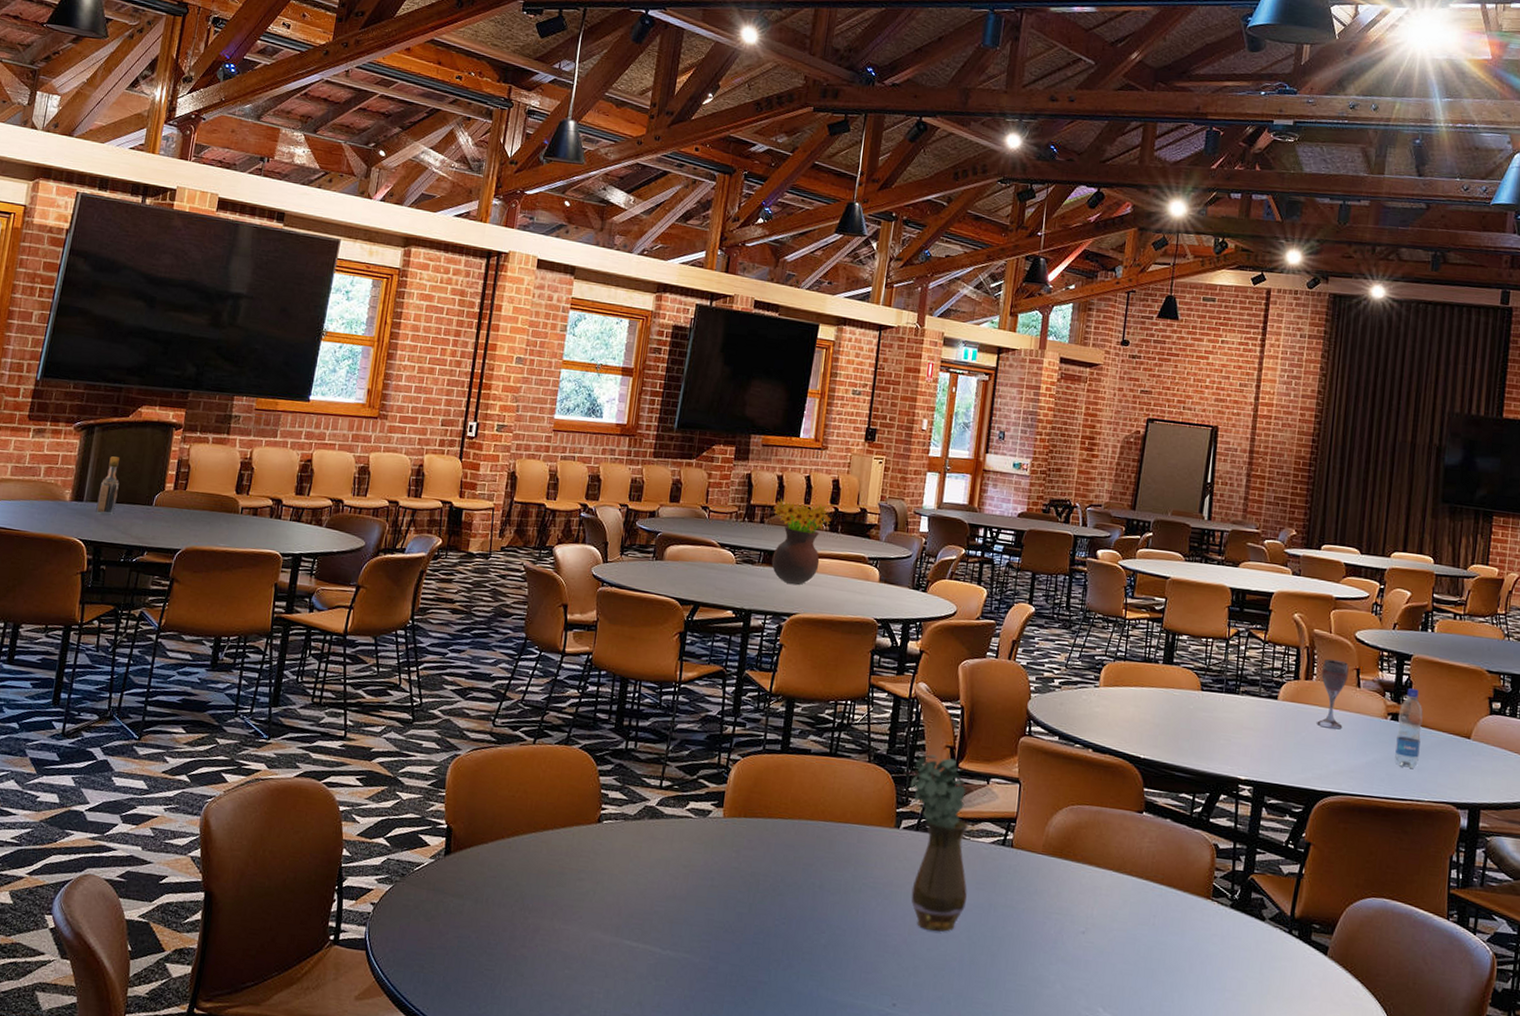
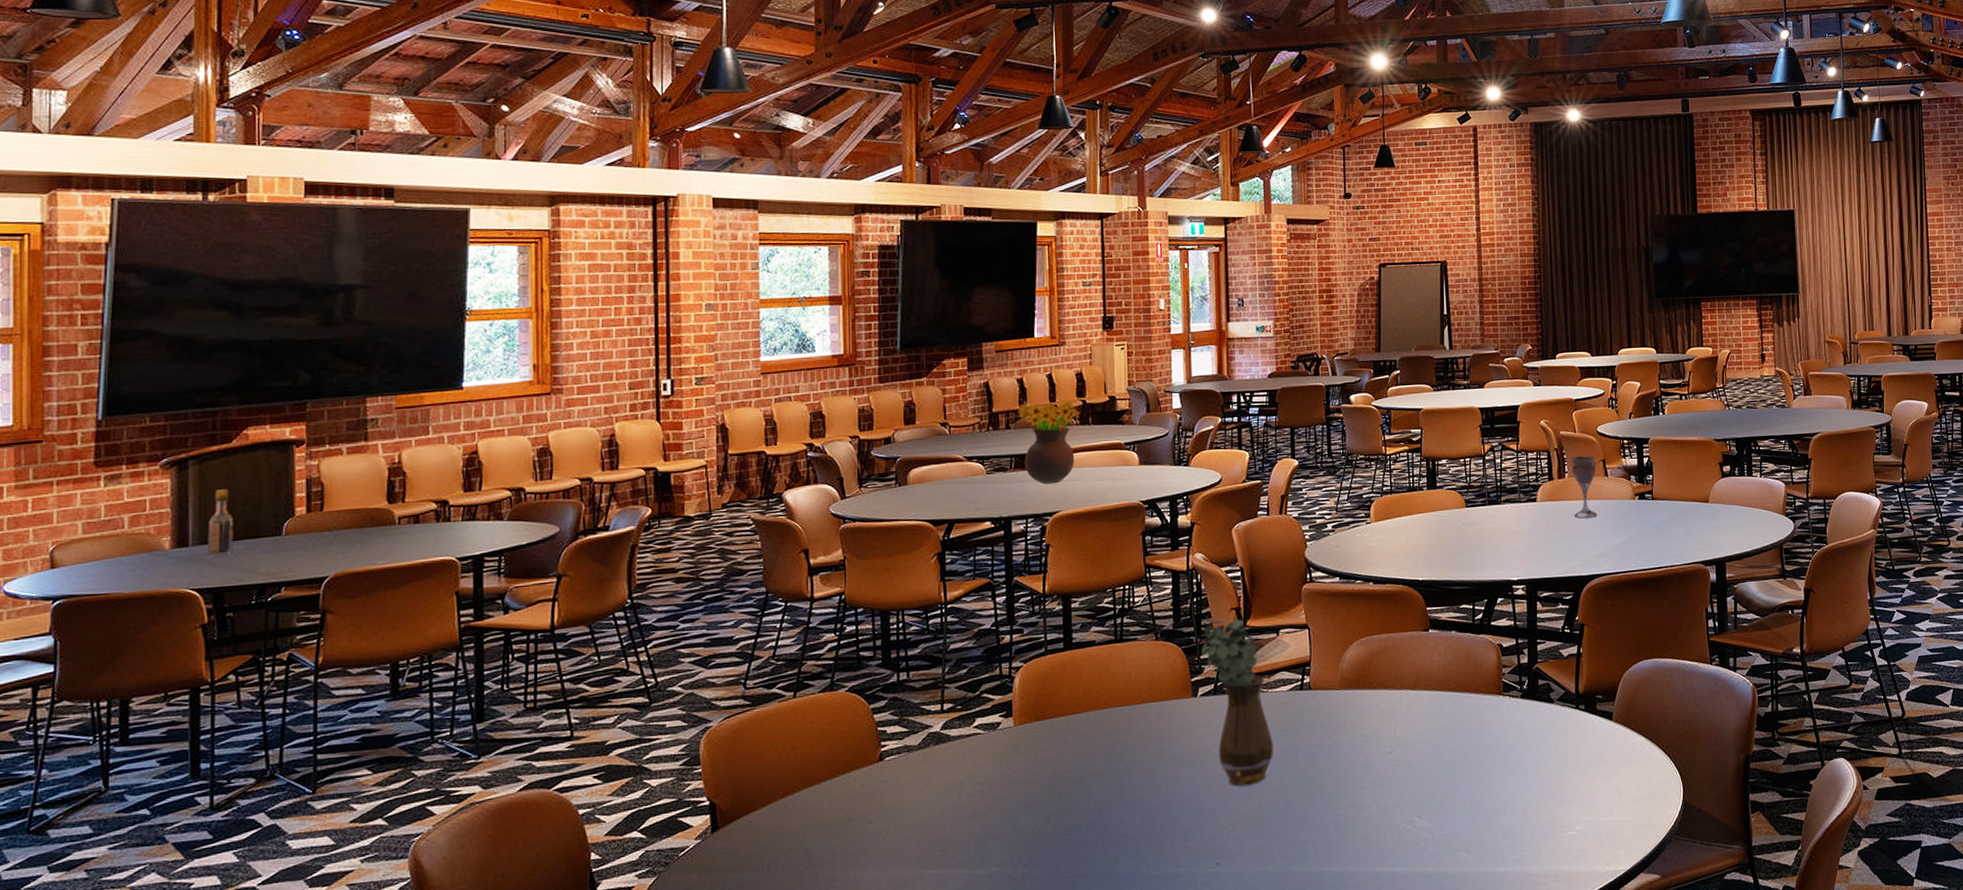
bottle: present [1394,688,1423,769] -> none [1645,468,1667,540]

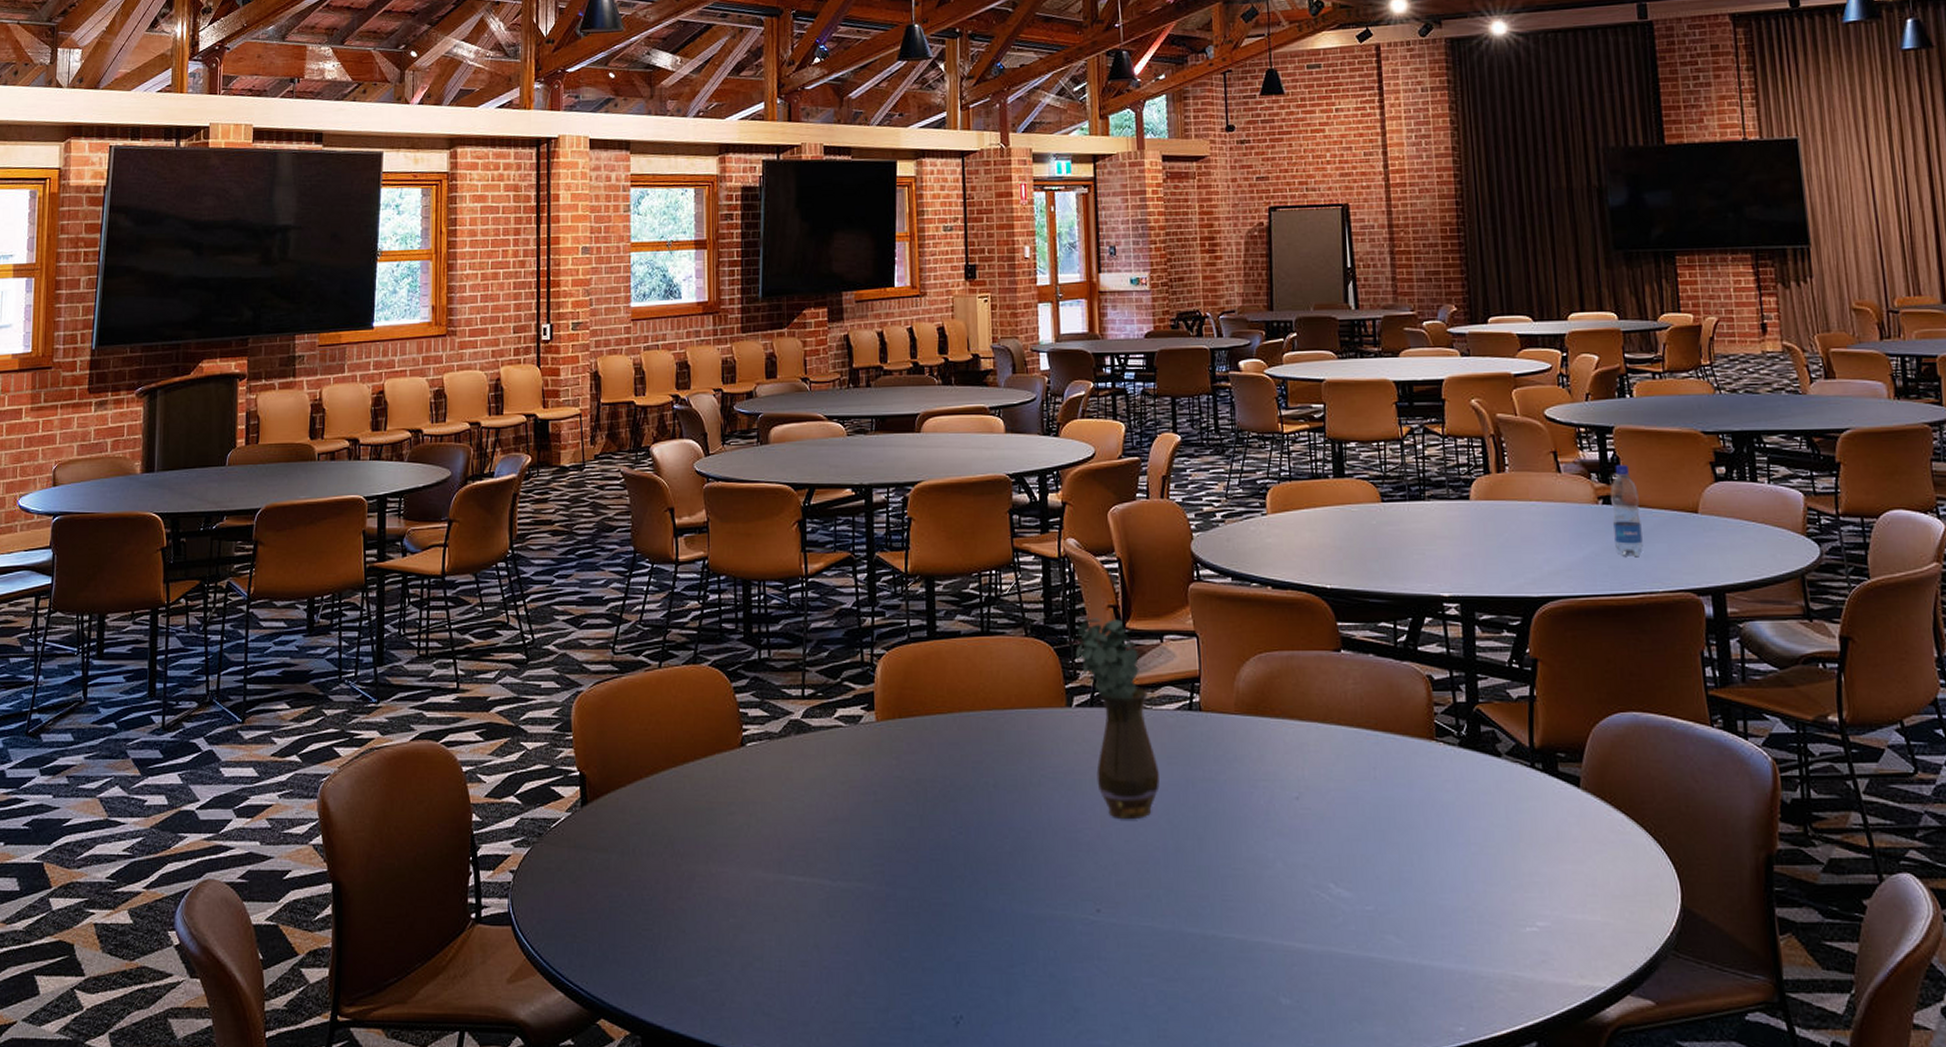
bottle: present [207,489,233,558] -> none [168,419,189,484]
flower arrangement: present [1018,398,1080,484] -> none [878,355,942,450]
cup: present [1572,455,1598,519] -> none [1513,444,1549,524]
bottle: none [1645,468,1667,540] -> present [1610,465,1643,558]

